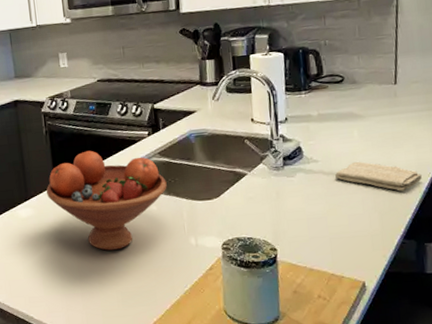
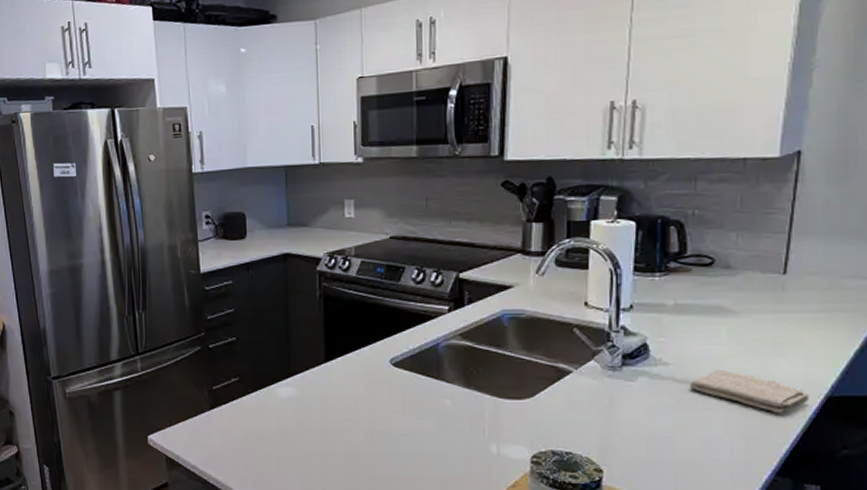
fruit bowl: present [46,150,167,251] -> none [313,323,467,449]

